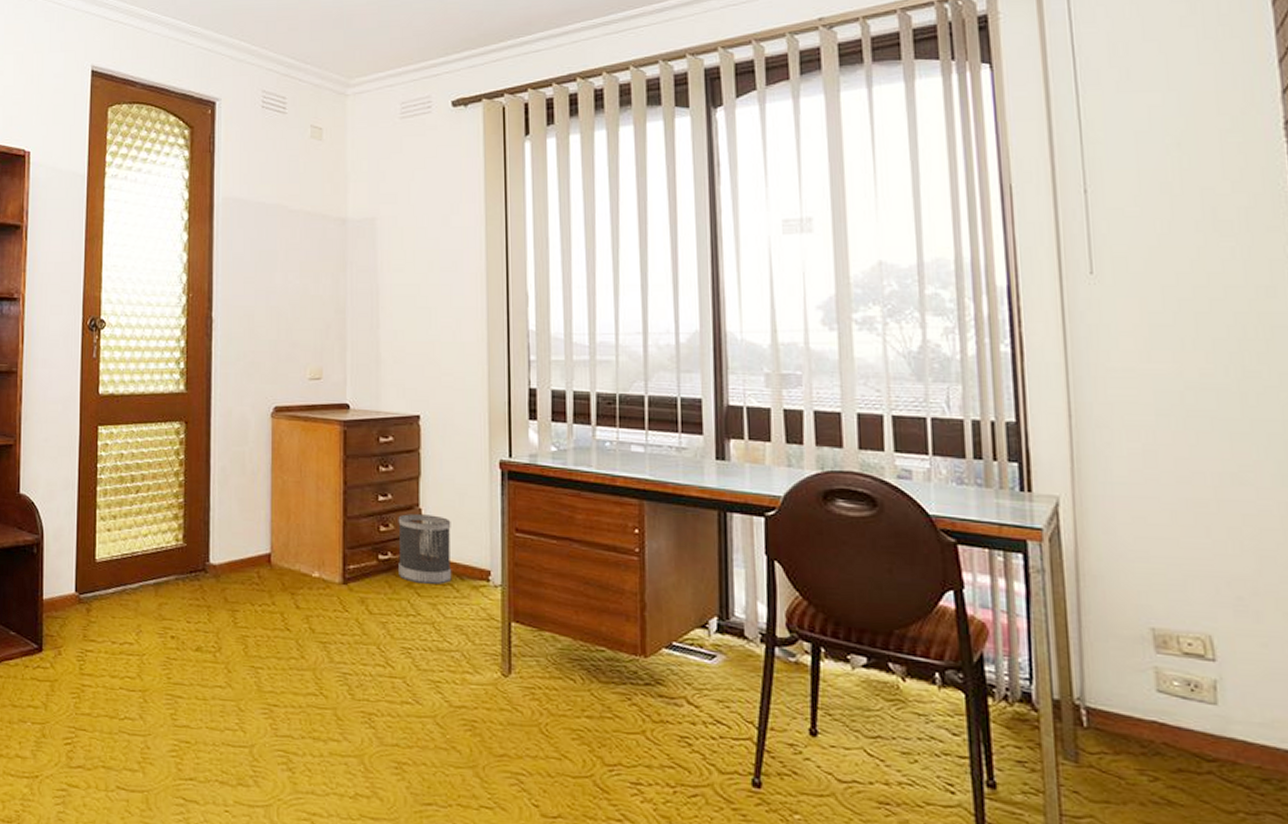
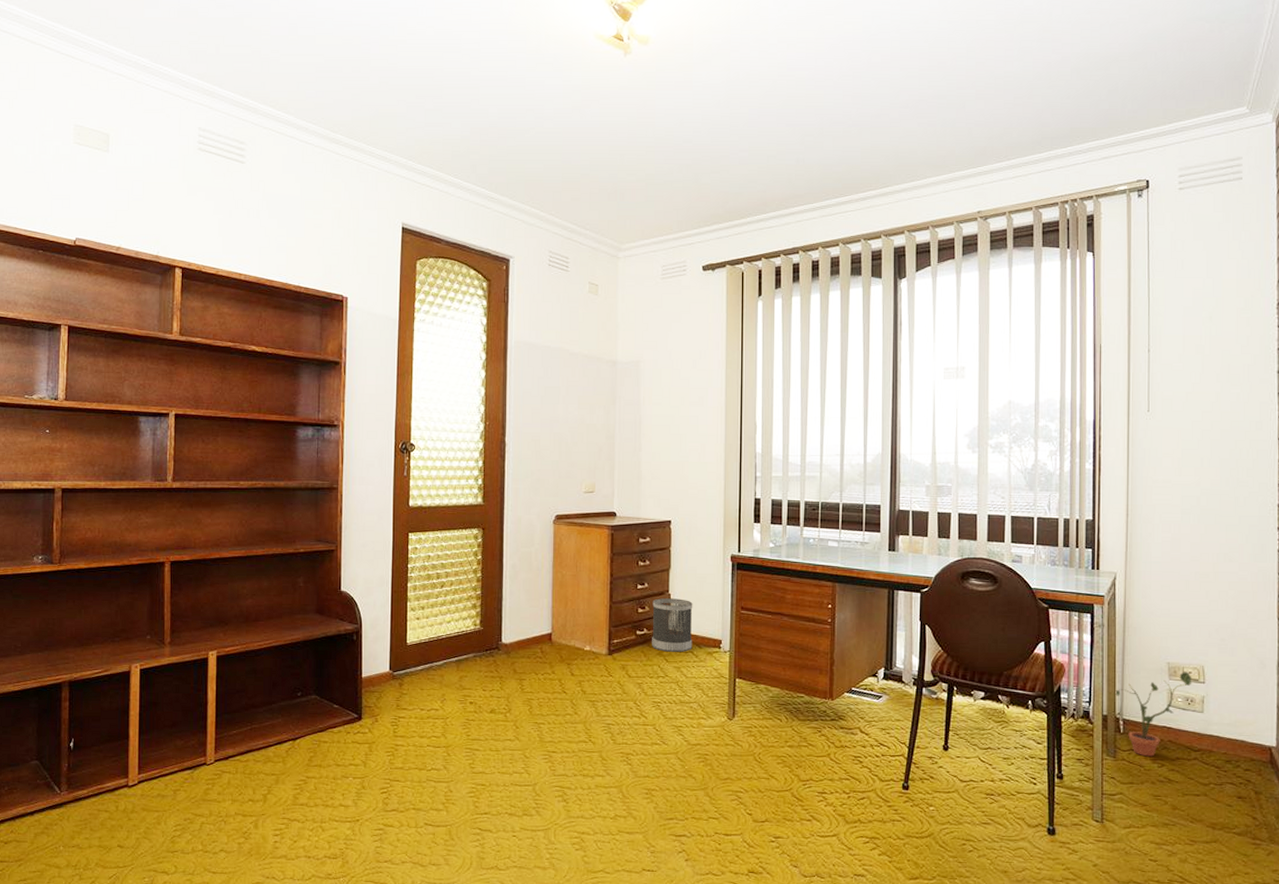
potted plant: none [1070,642,1195,765] -> present [1115,671,1192,757]

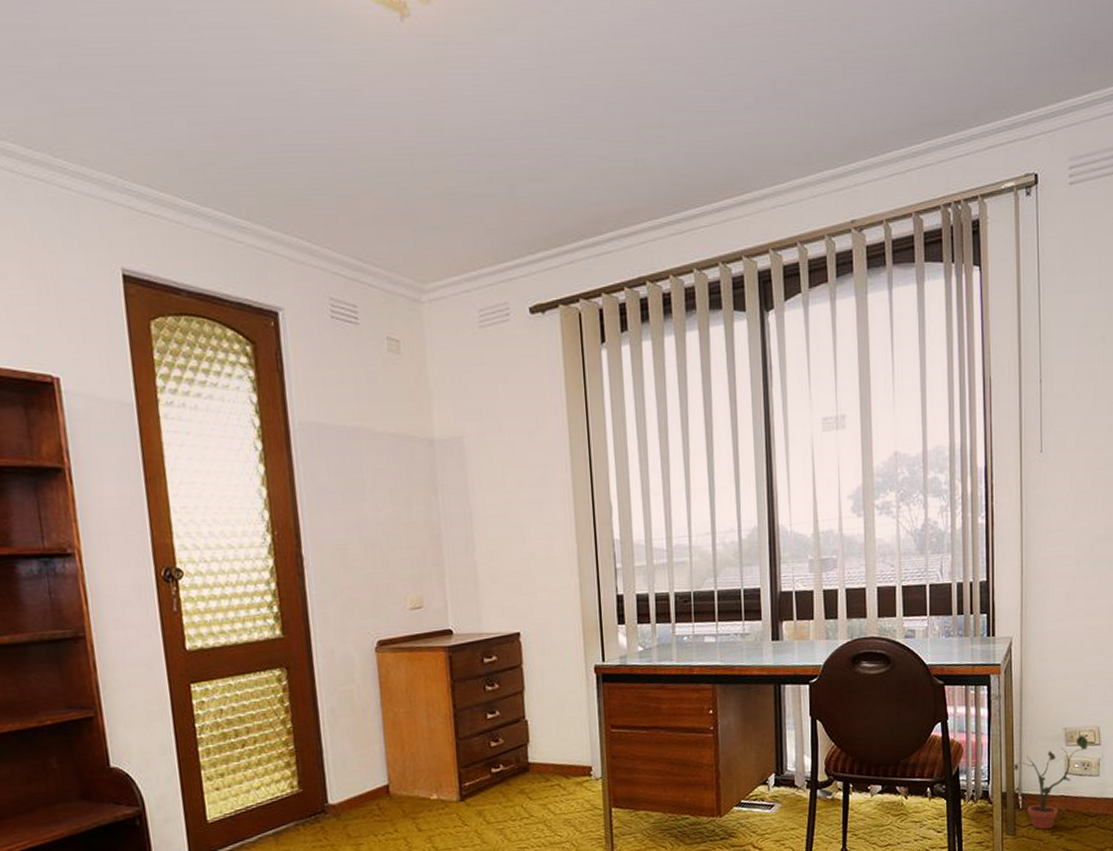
wastebasket: present [652,598,693,652] -> none [506,724,559,789]

